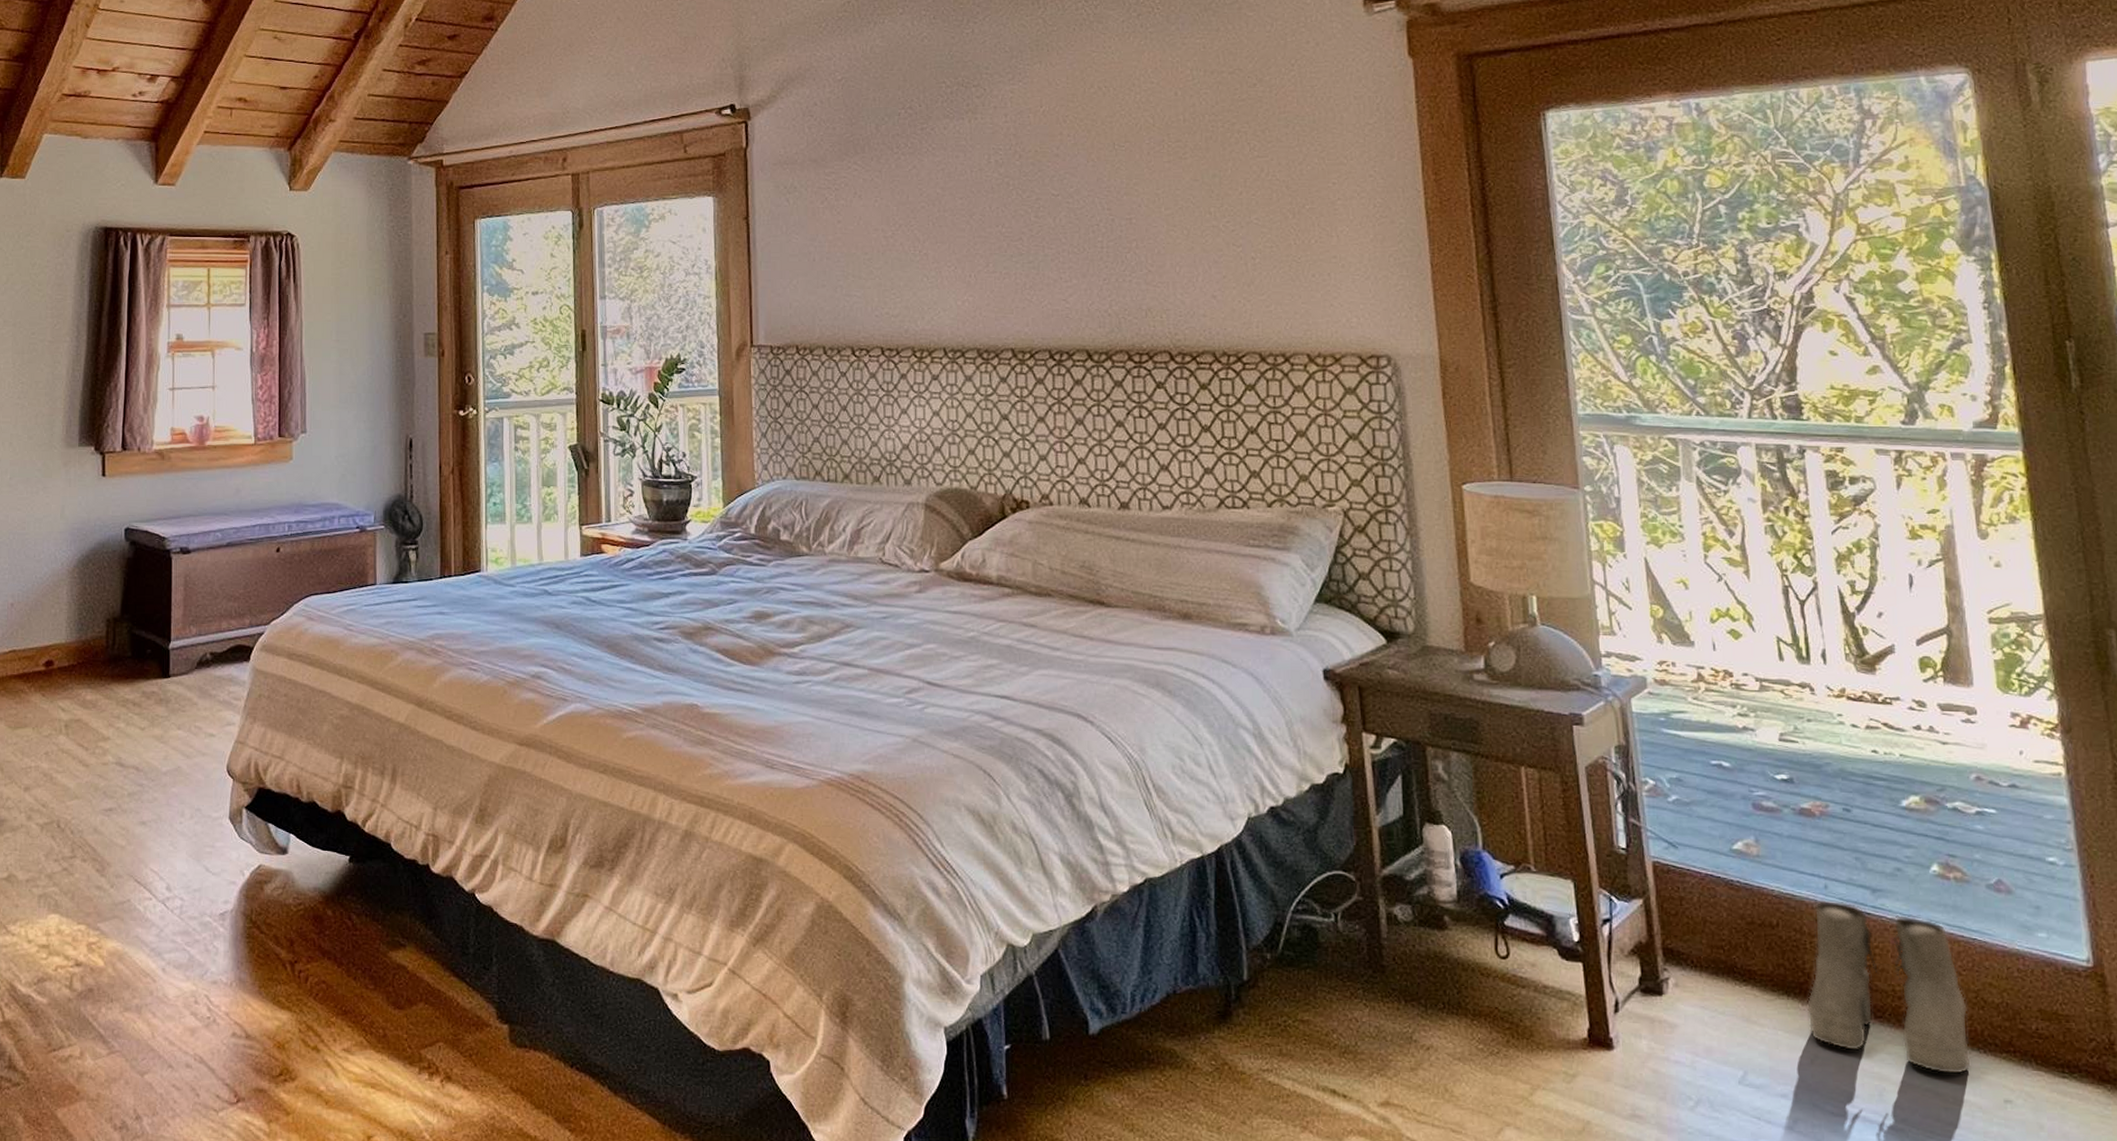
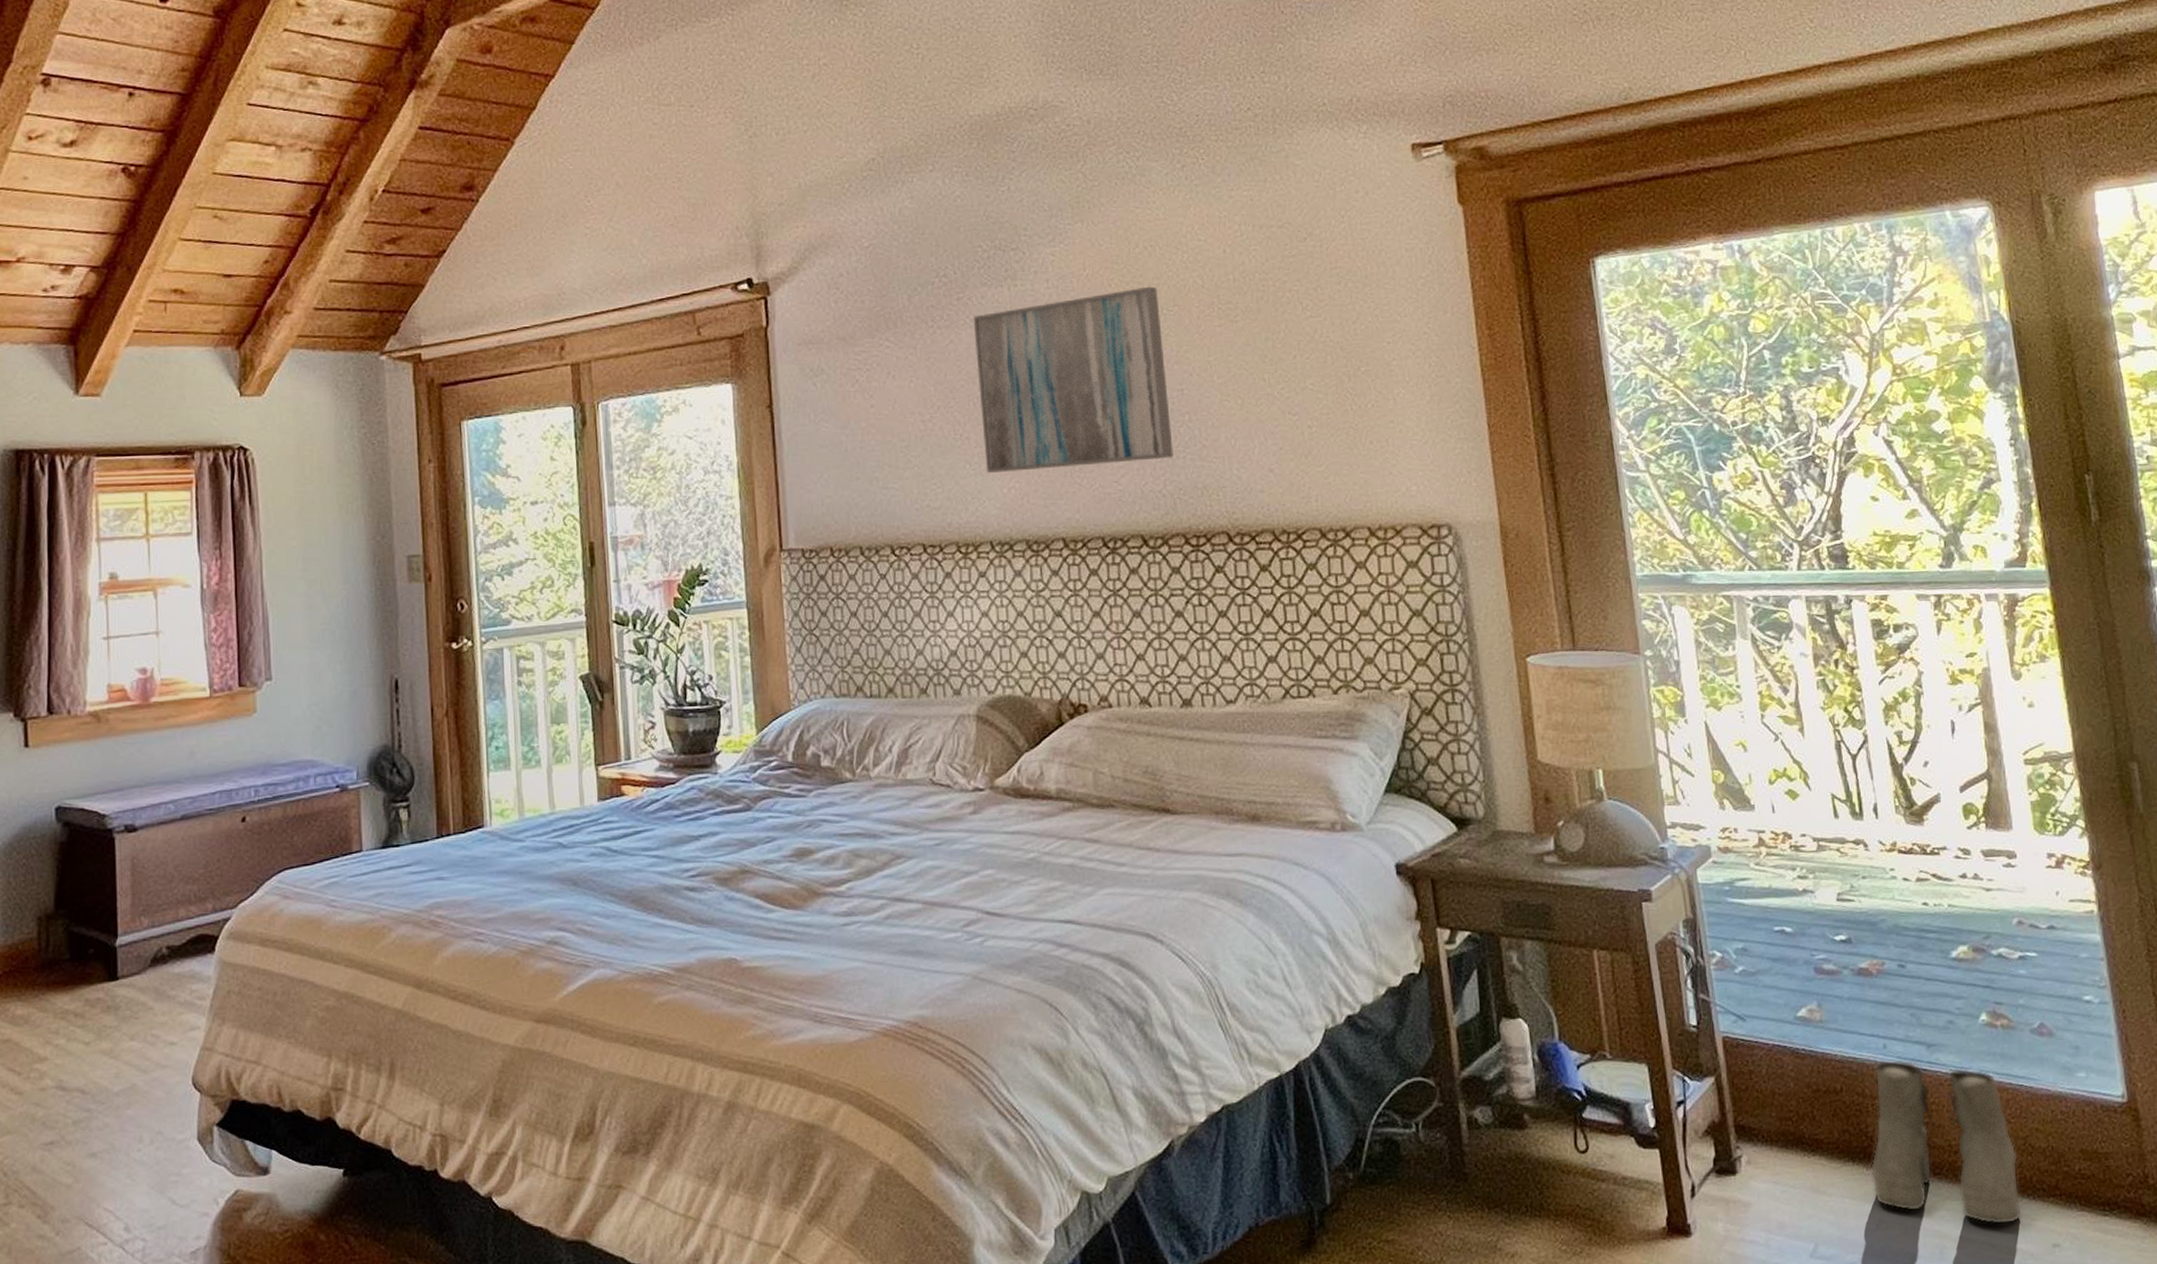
wall art: none [935,123,1120,286] -> present [973,286,1174,473]

